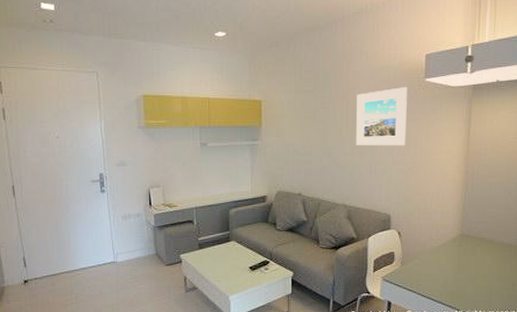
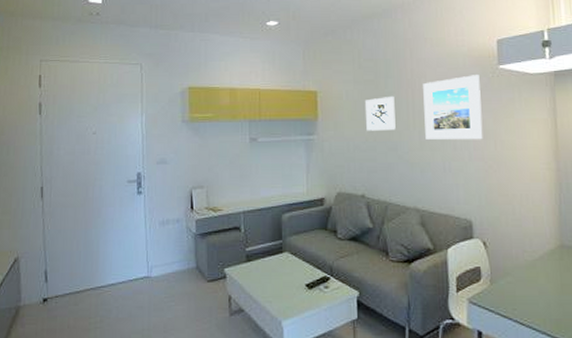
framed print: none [304,105,331,137] -> present [364,95,396,131]

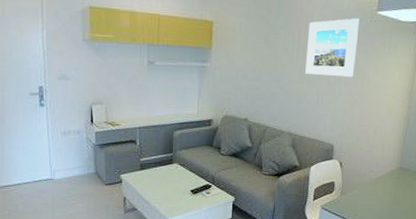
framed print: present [364,95,396,131] -> none [255,31,283,64]

